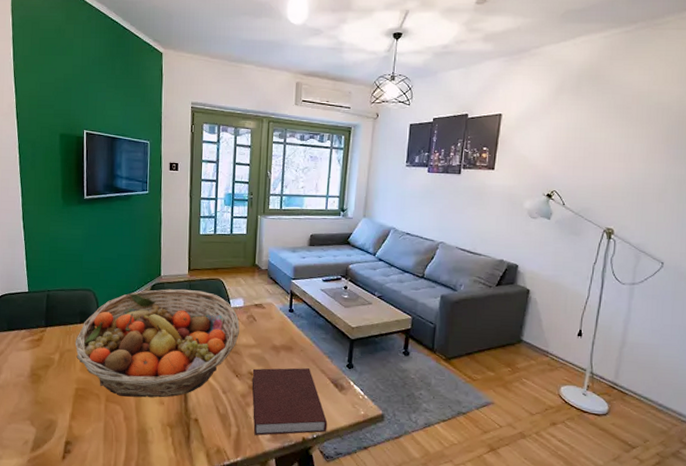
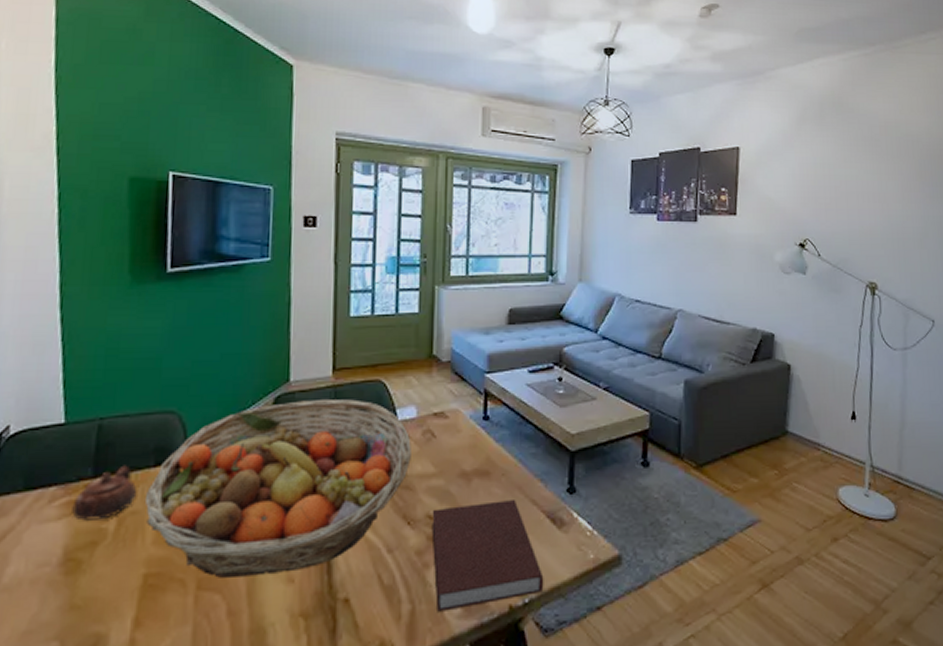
teapot: none [34,321,71,353] -> present [72,465,137,521]

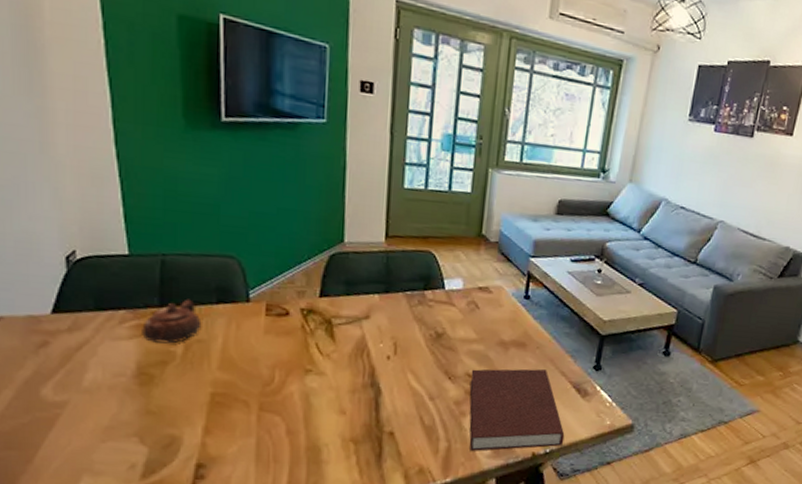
fruit basket: present [144,398,411,578] -> none [208,261,456,406]

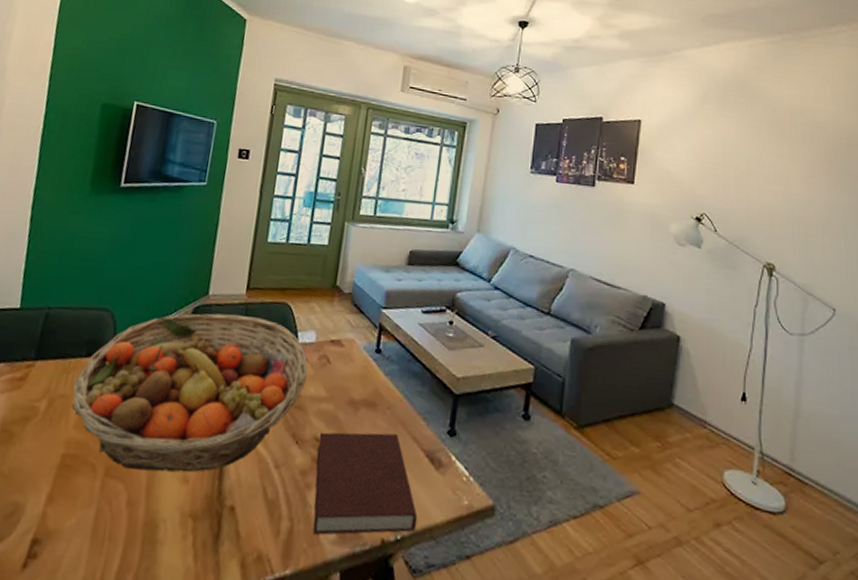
teapot: present [142,299,202,344] -> none [13,352,68,399]
fruit basket: none [208,261,456,406] -> present [71,313,308,472]

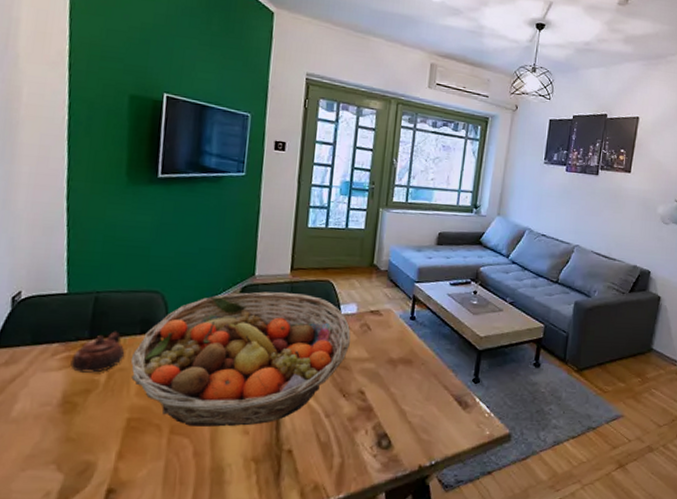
teapot: none [13,352,68,399] -> present [70,331,125,373]
notebook: present [313,432,418,535] -> none [361,384,448,466]

